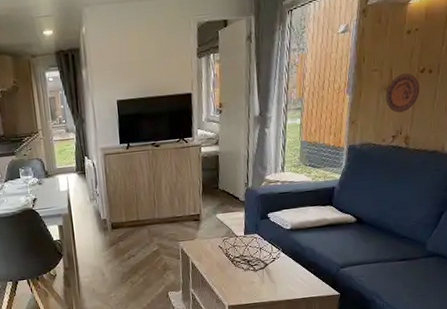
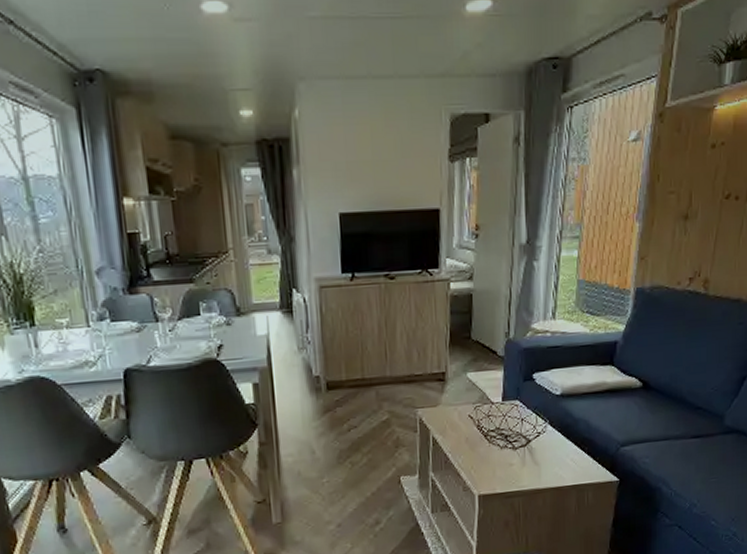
decorative plate: present [385,73,421,113] -> none [683,198,725,249]

